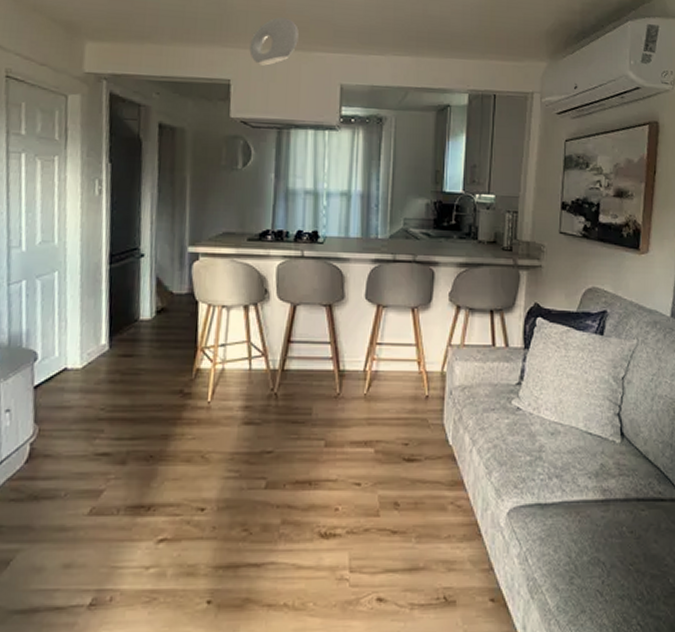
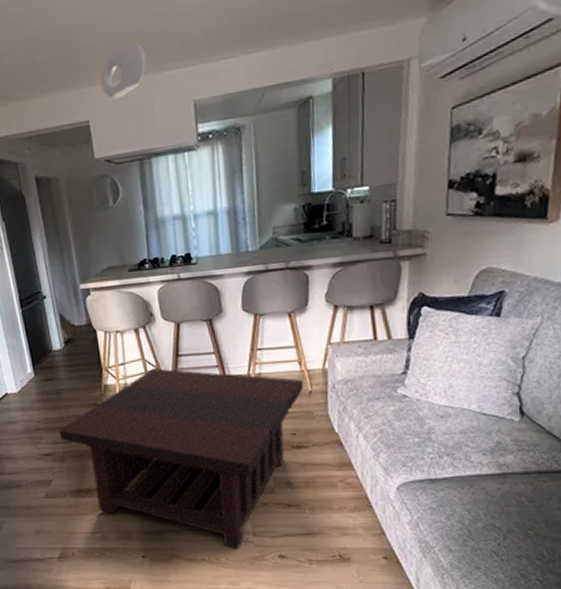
coffee table: none [126,354,421,590] -> present [58,368,304,549]

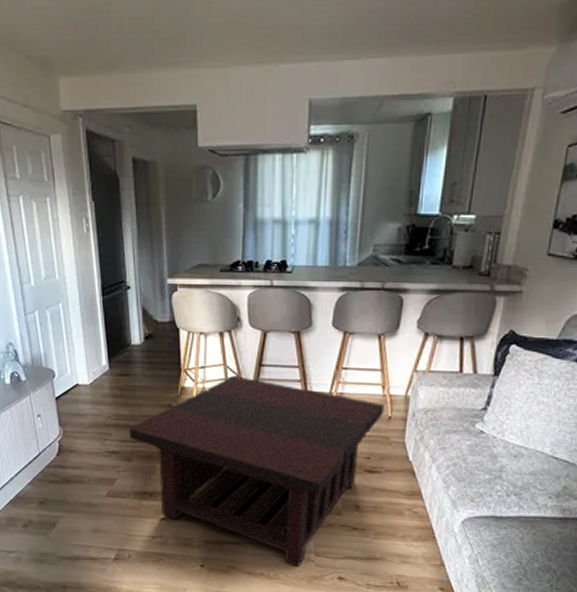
ceiling light: present [100,41,146,100] -> none [214,26,264,86]

